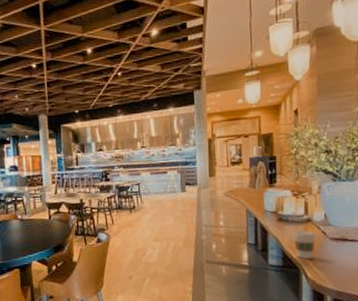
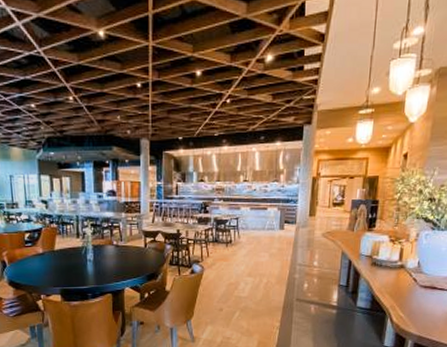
coffee cup: present [292,230,317,260] -> none [384,275,408,305]

